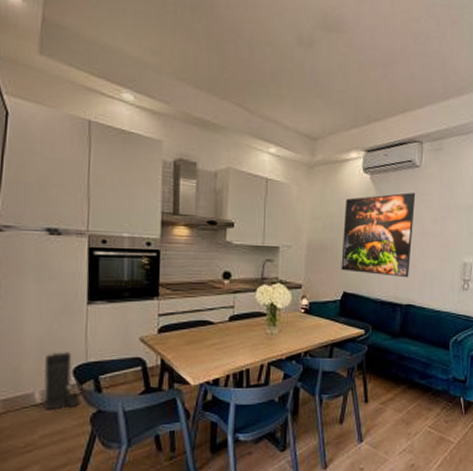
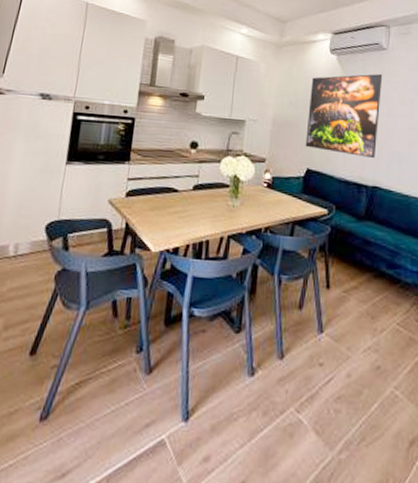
canister: present [43,350,81,411] -> none [16,206,49,265]

